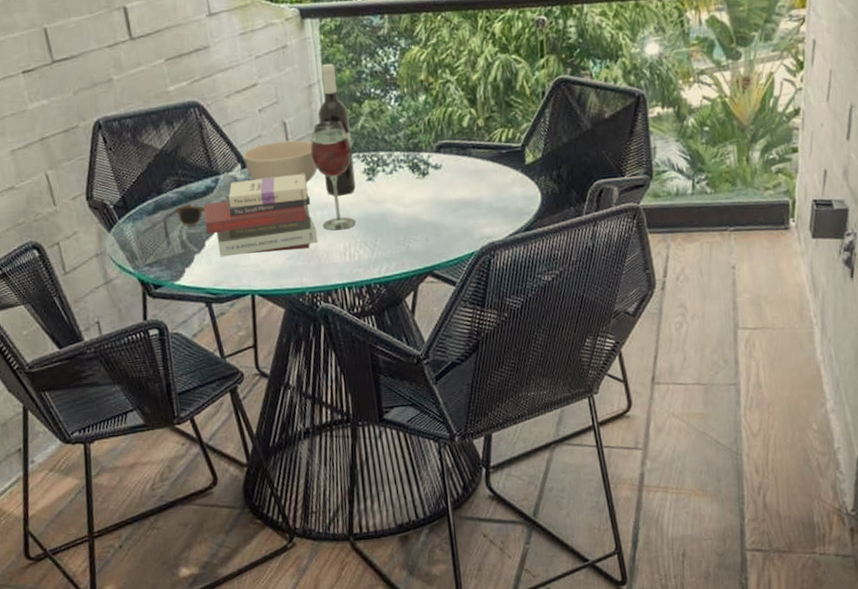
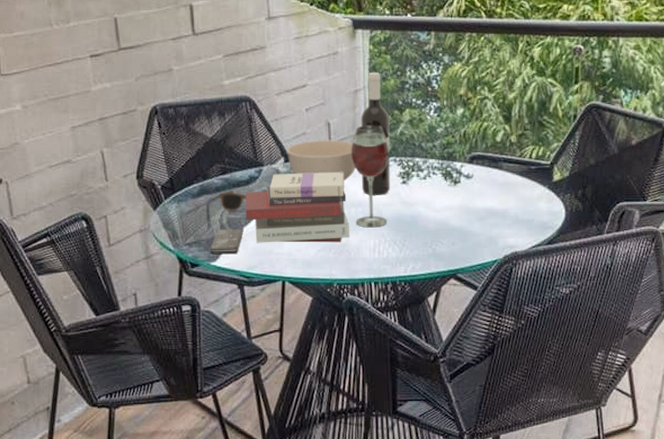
mobile phone: none [172,243,206,274] -> present [211,229,243,255]

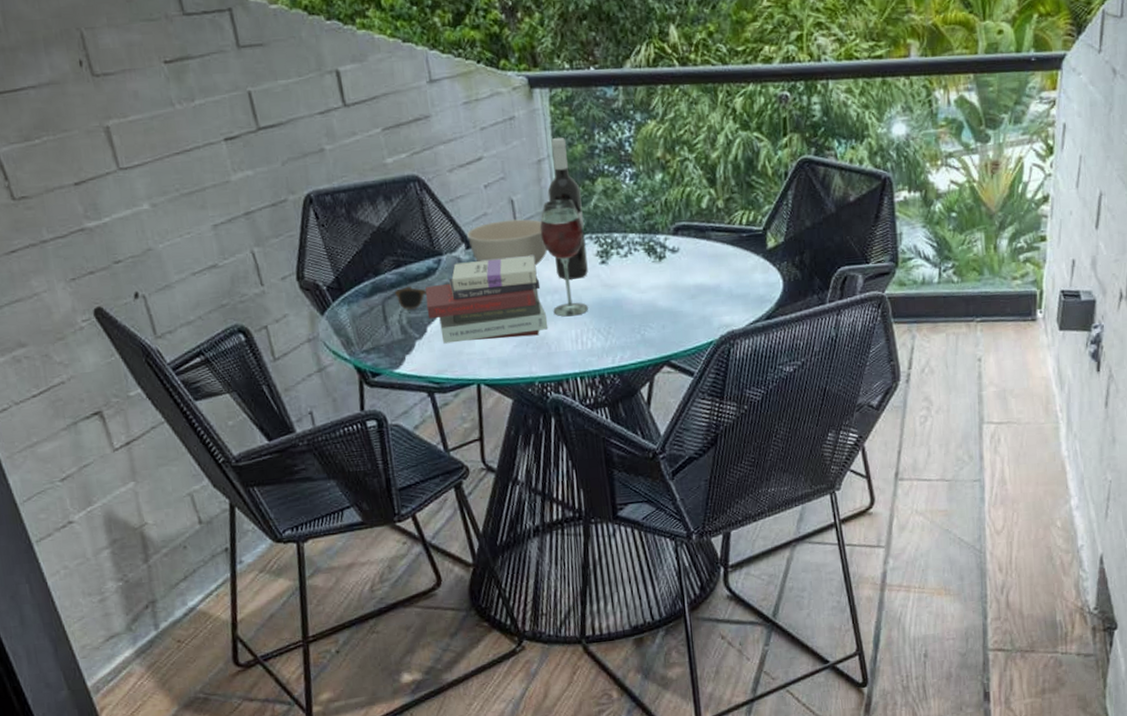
mobile phone: present [211,229,243,255] -> none [392,329,428,361]

